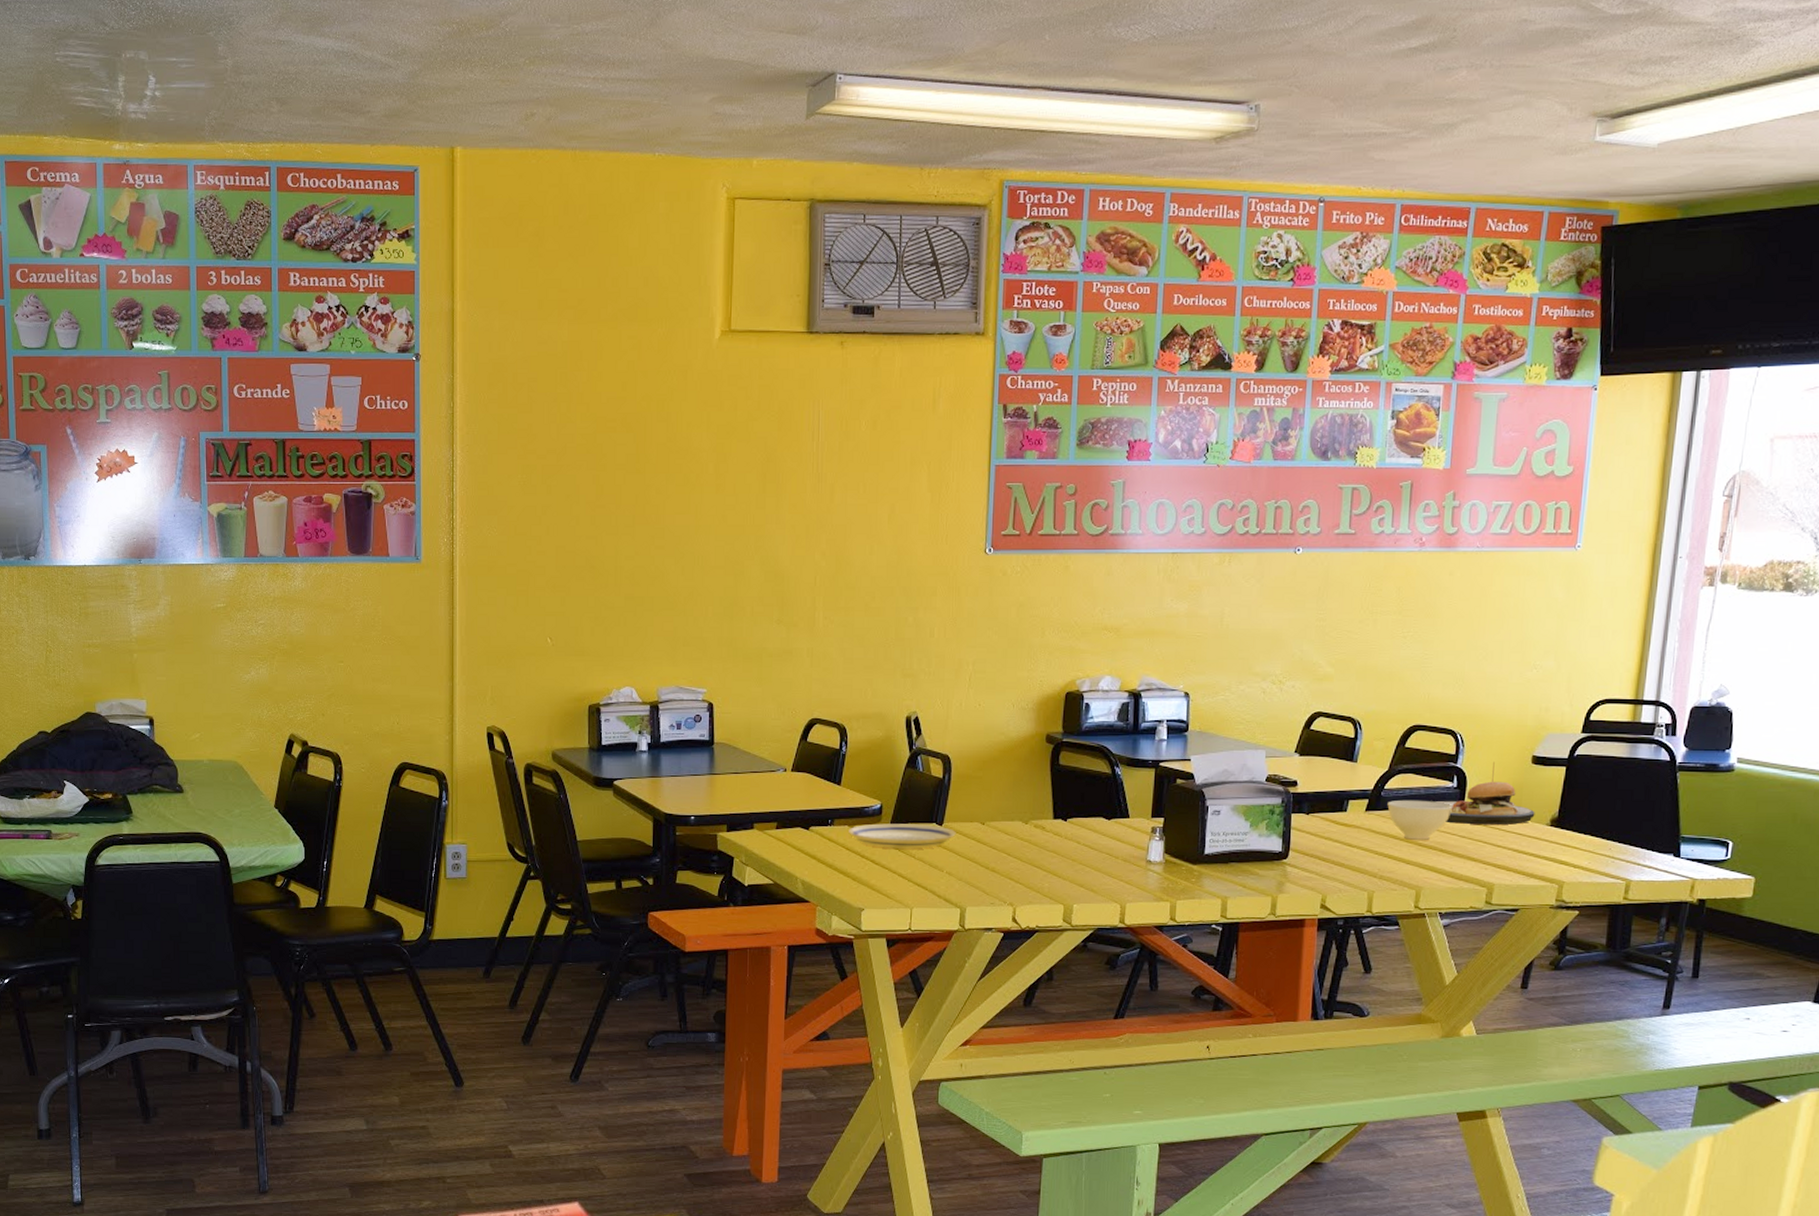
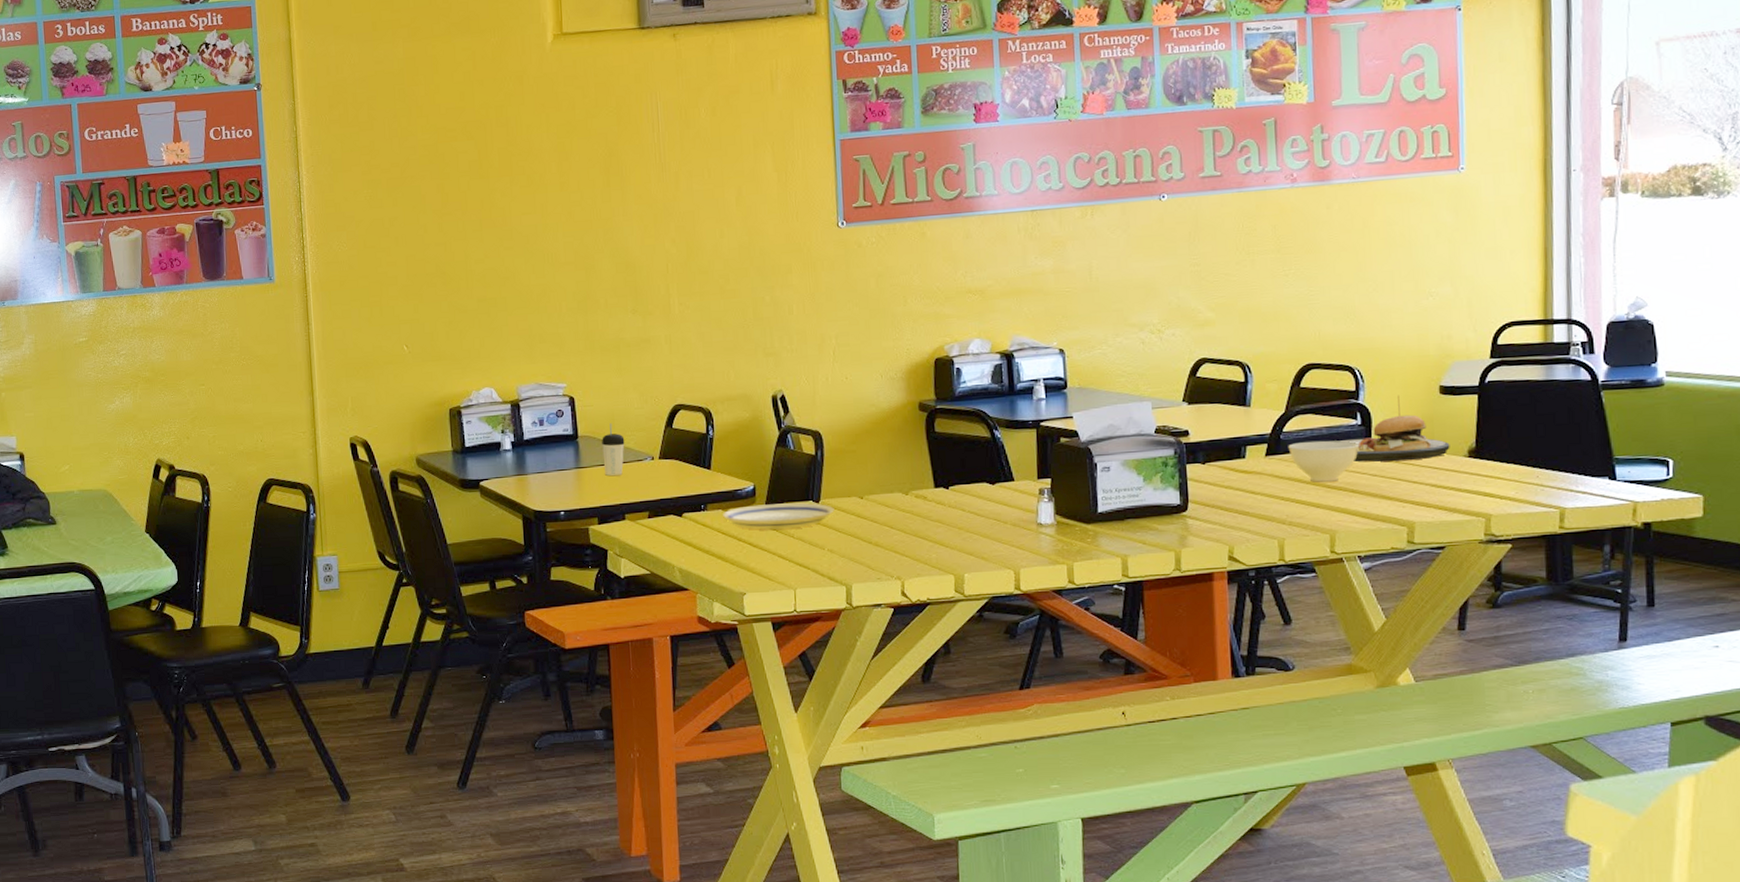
beverage cup: none [736,731,759,785] -> present [602,423,625,477]

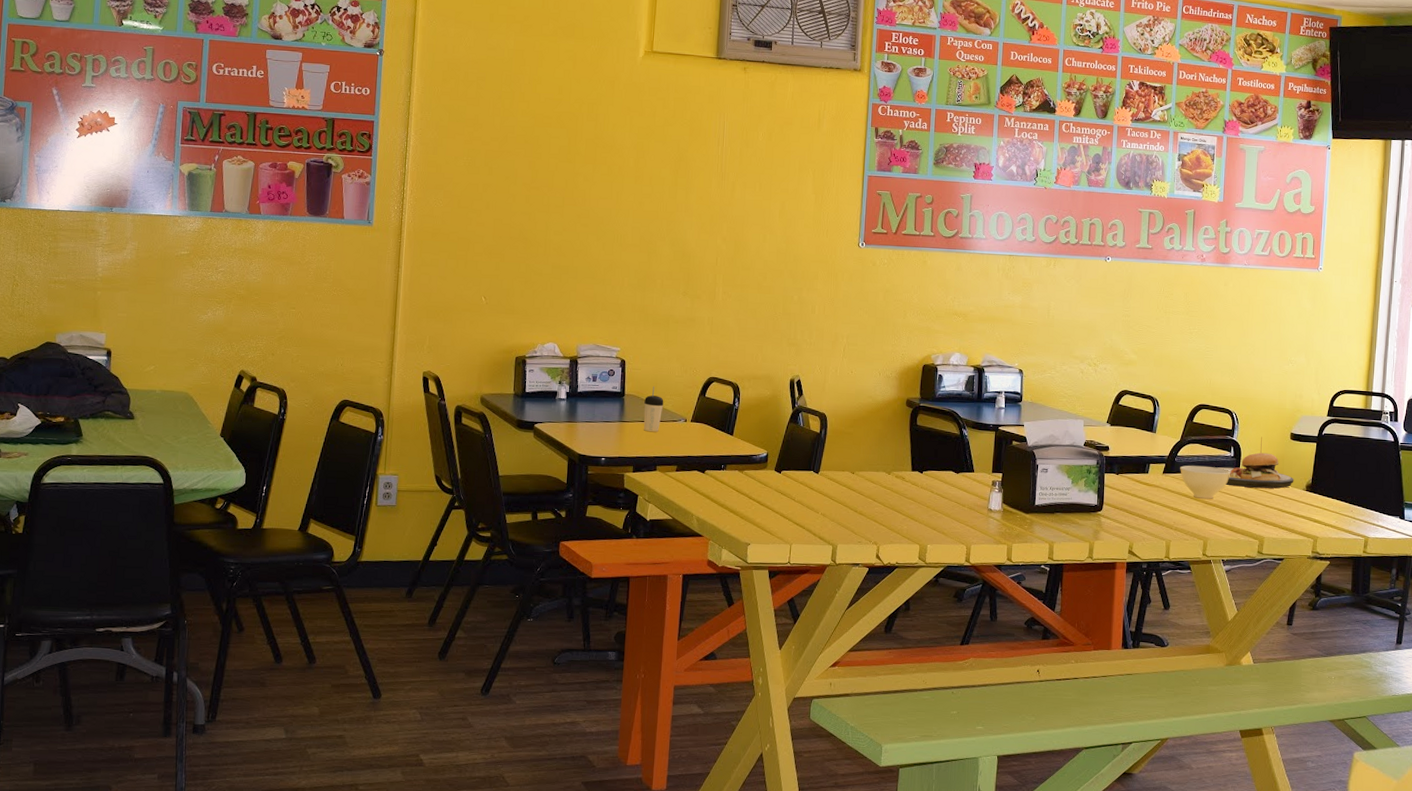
plate: present [723,503,834,530] -> none [739,470,830,493]

